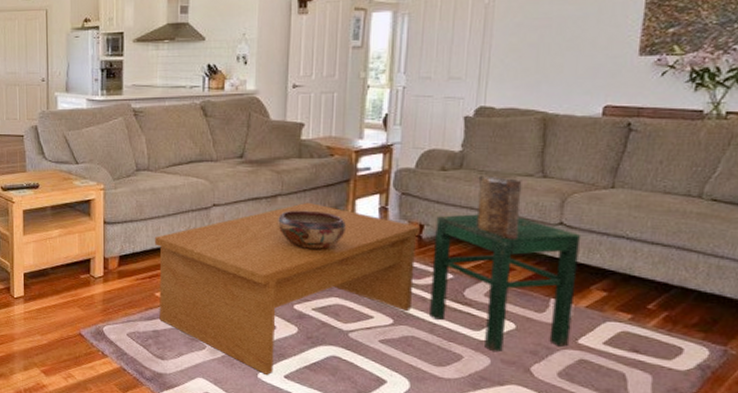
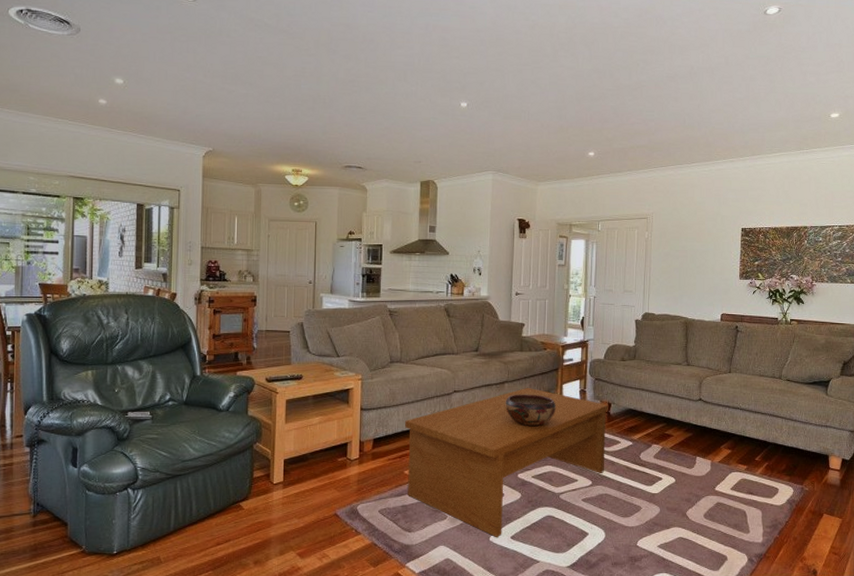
stool: present [430,214,580,352] -> none [617,394,712,502]
book: present [475,176,522,240] -> none [646,365,674,413]

